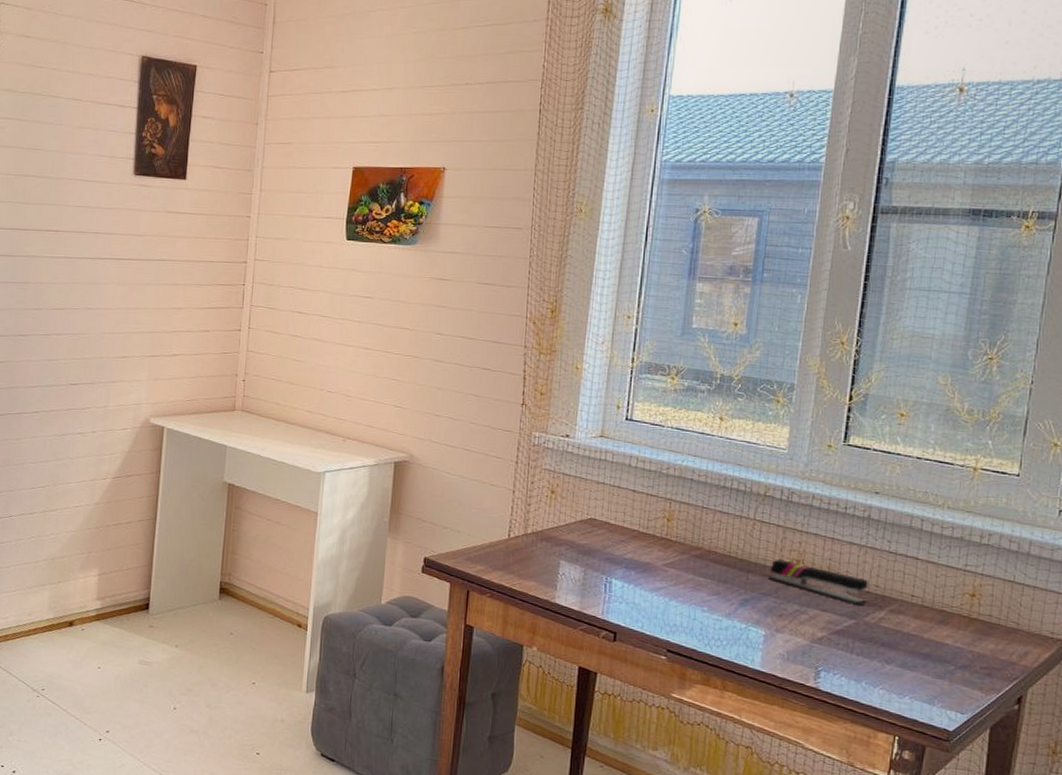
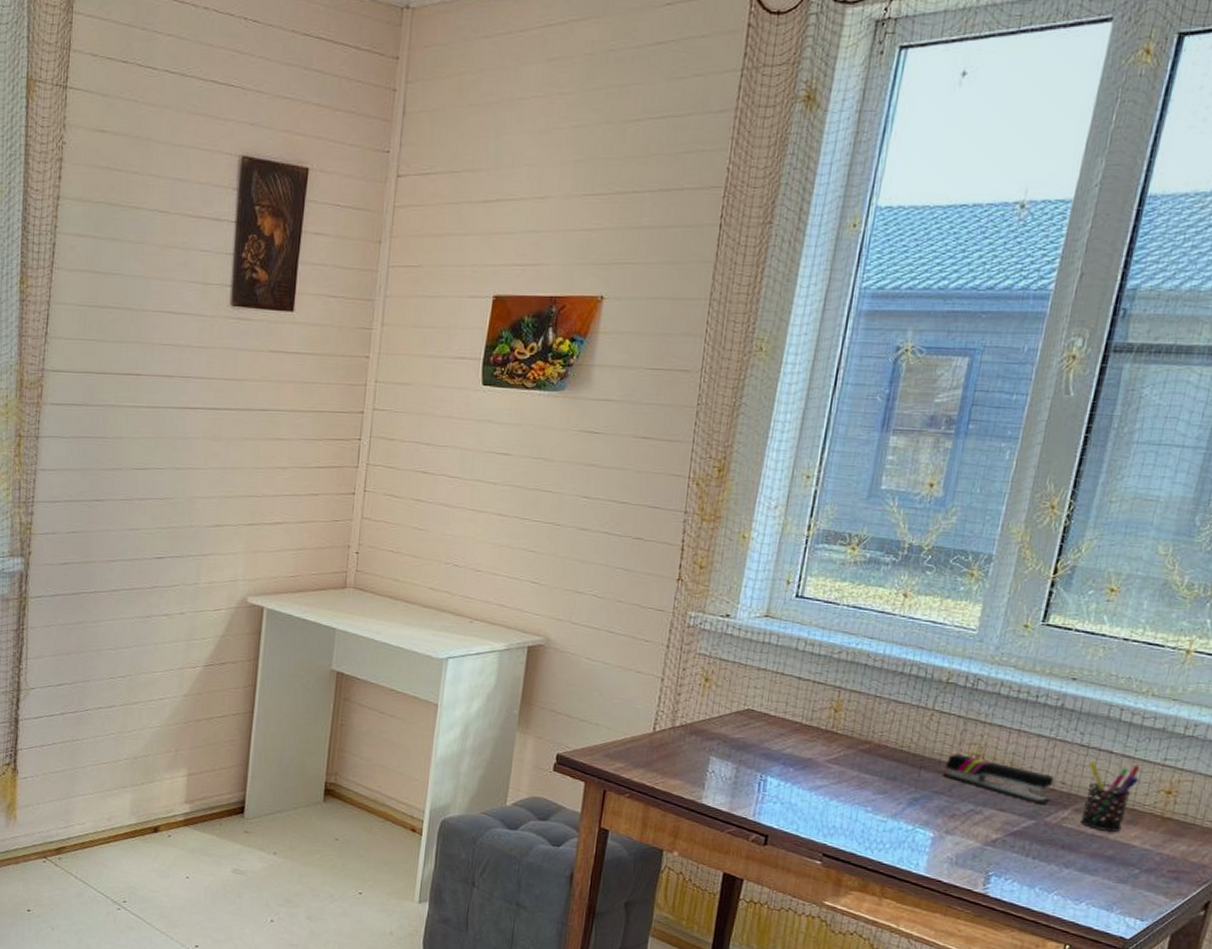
pen holder: none [896,566,945,631] -> present [1080,761,1140,832]

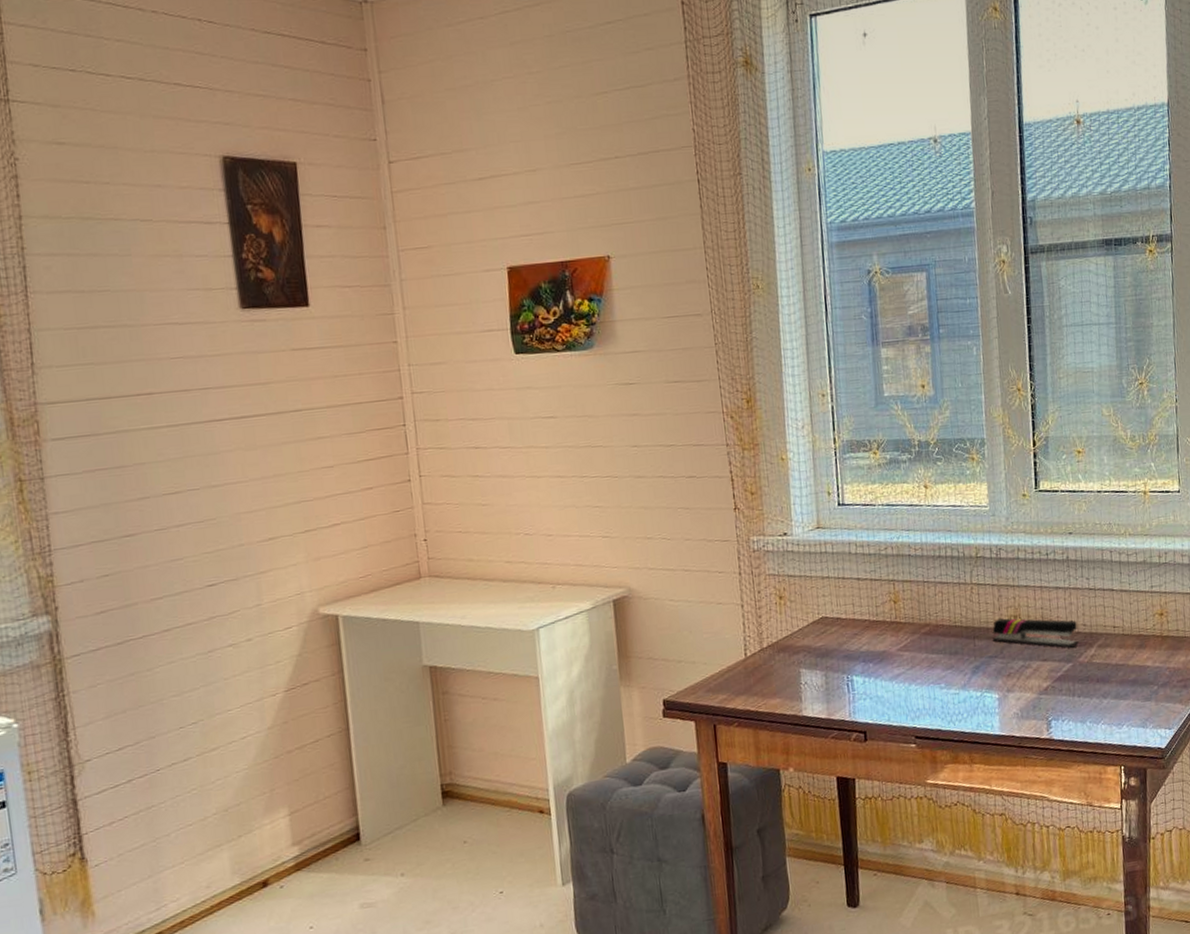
pen holder: present [1080,761,1140,832] -> none [1098,596,1138,659]

